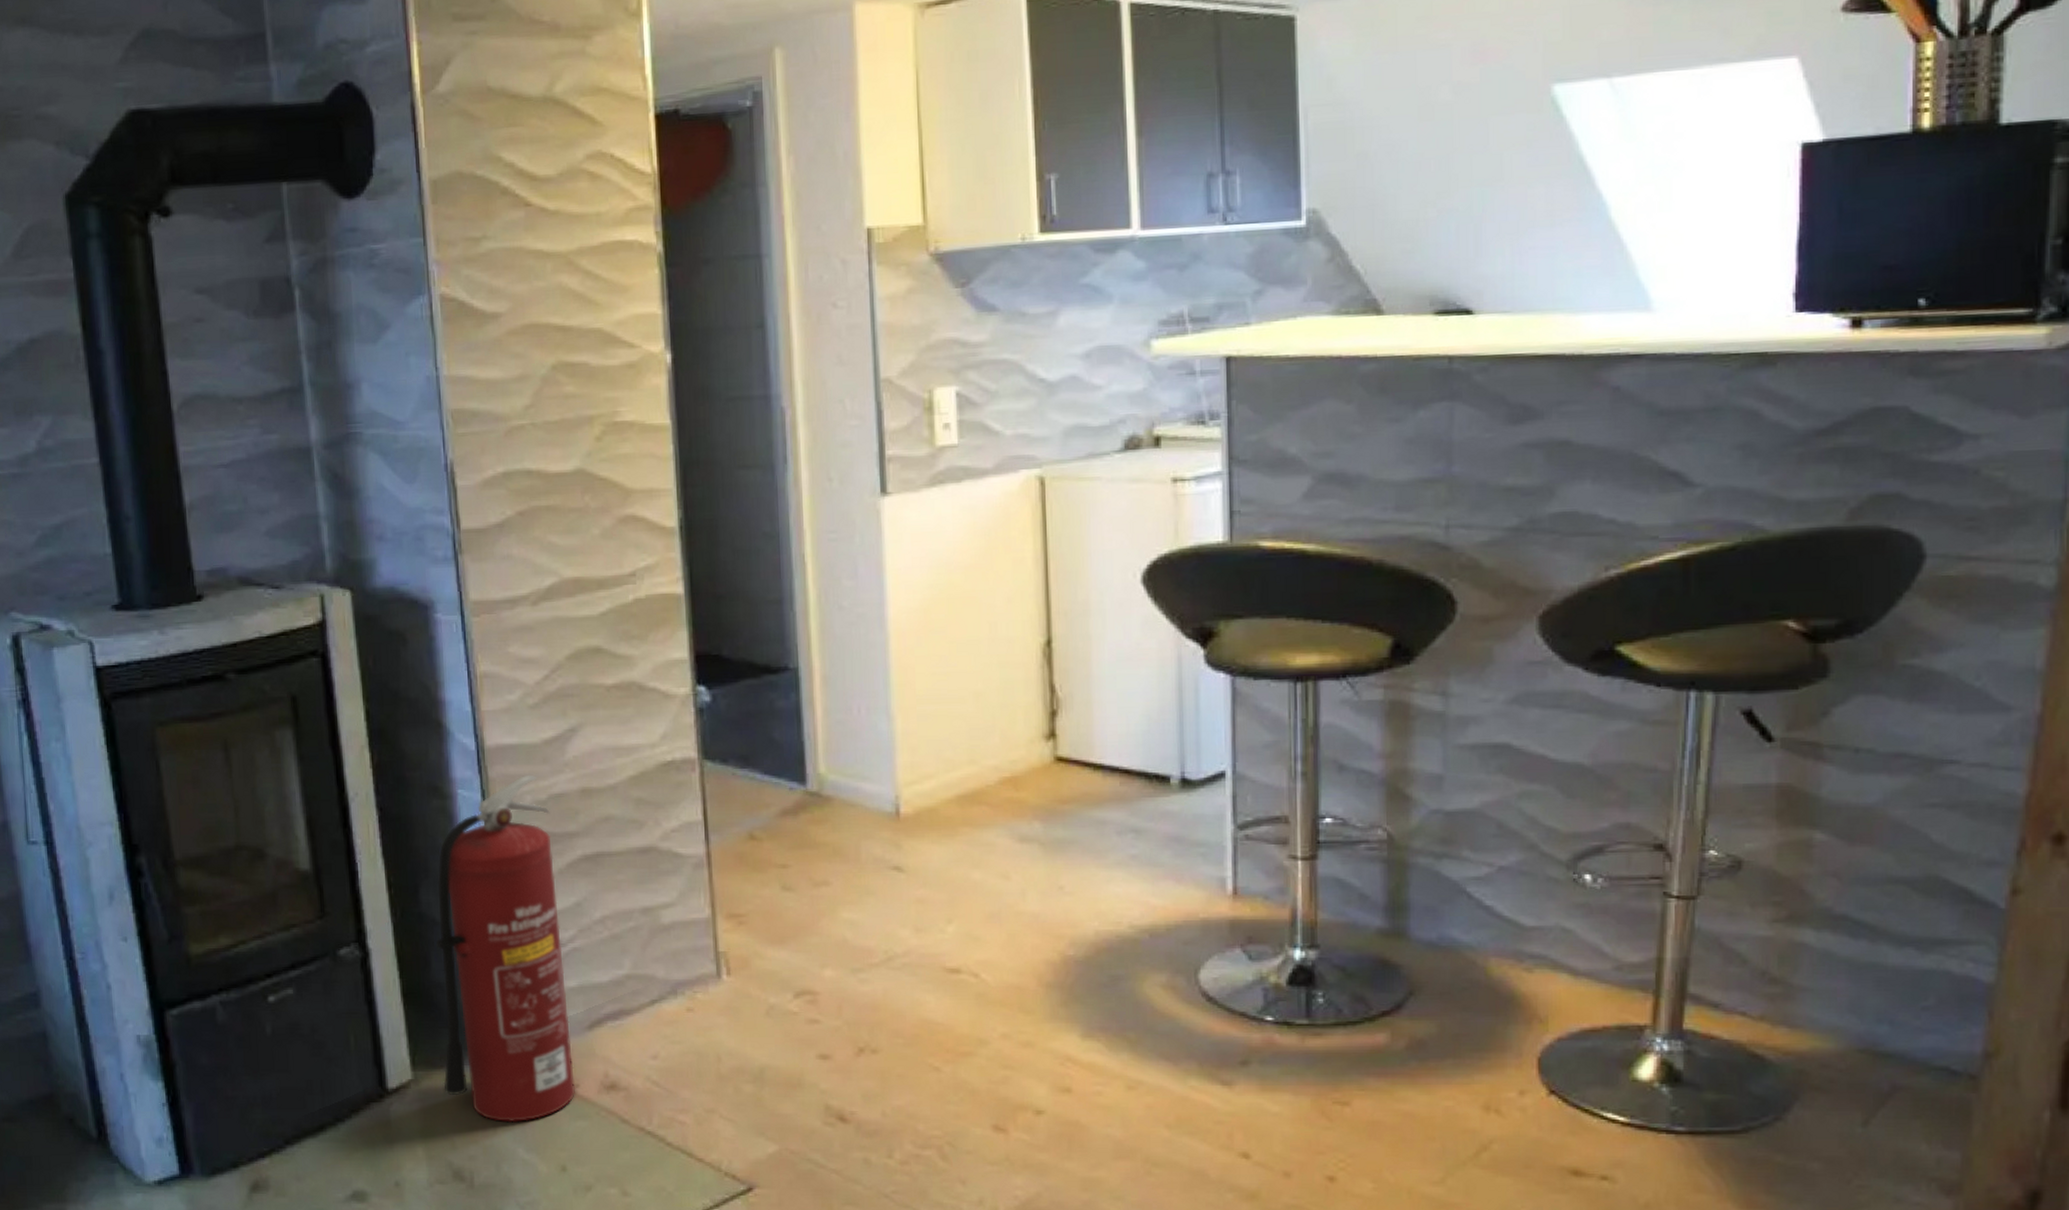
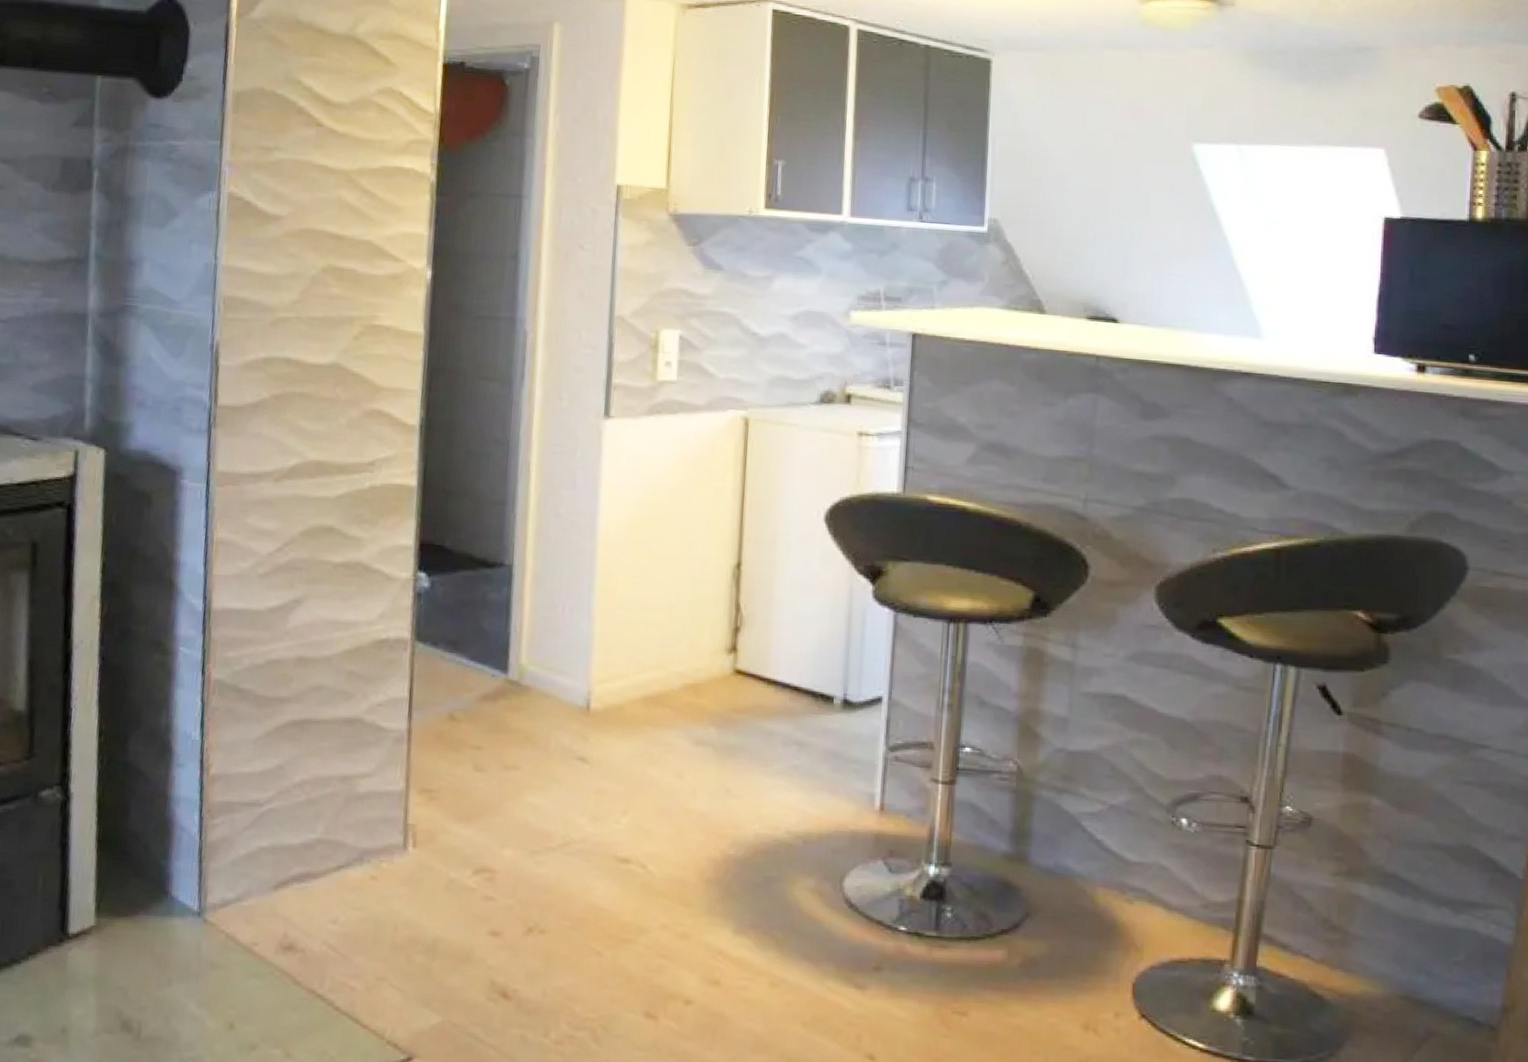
fire extinguisher: present [435,774,576,1123] -> none [124,639,265,977]

